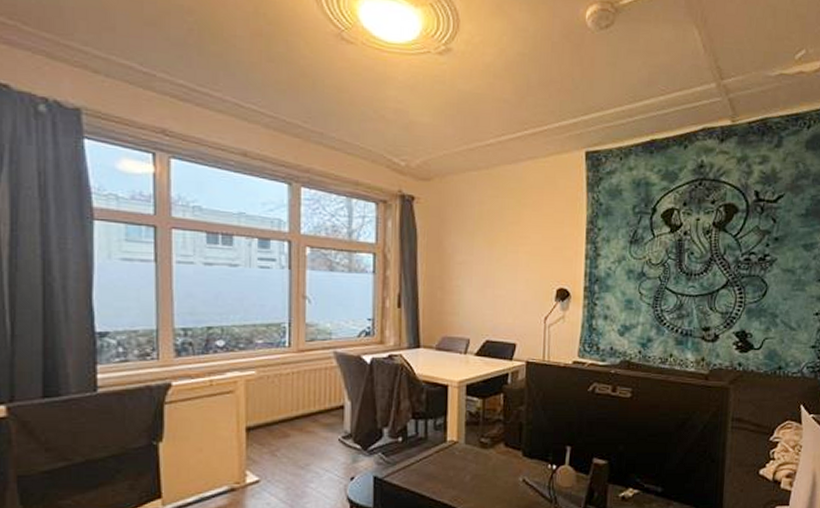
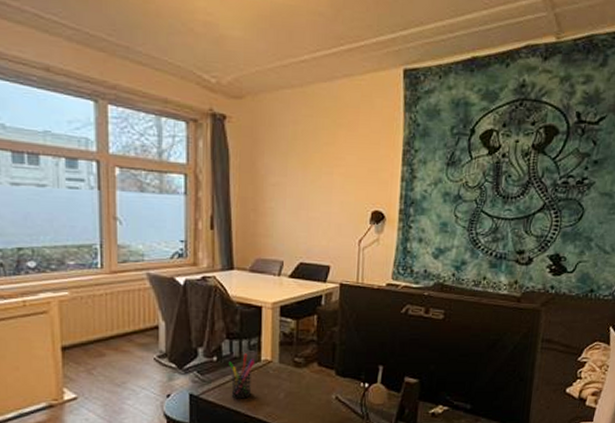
pen holder: none [413,434,440,483] -> present [228,353,255,400]

